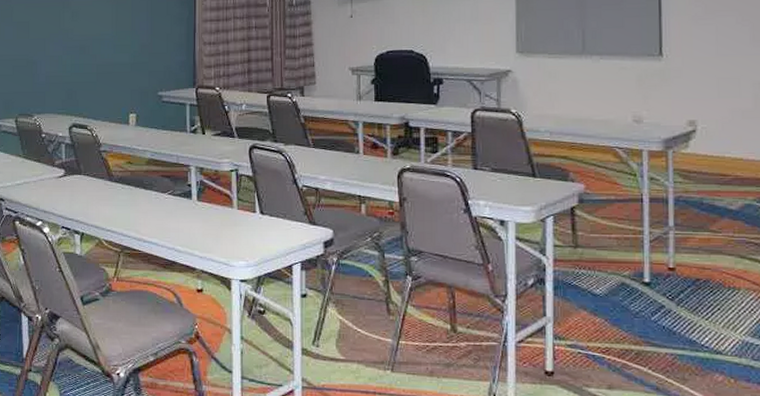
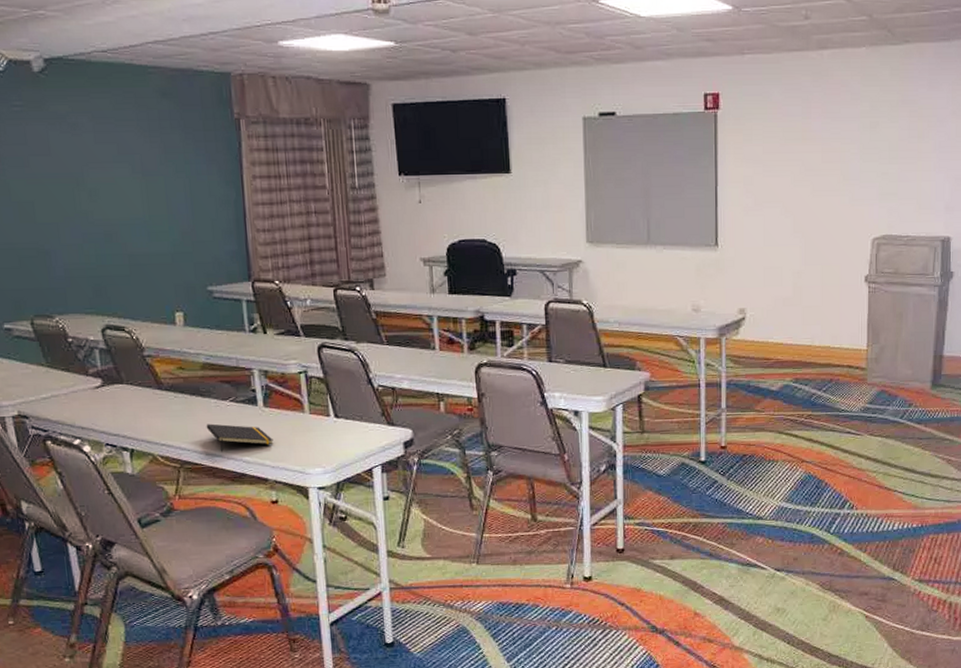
notepad: none [146,214,203,240] -> present [206,423,274,452]

